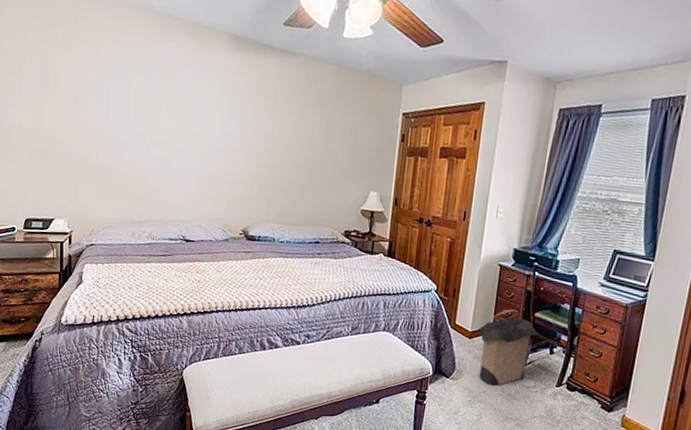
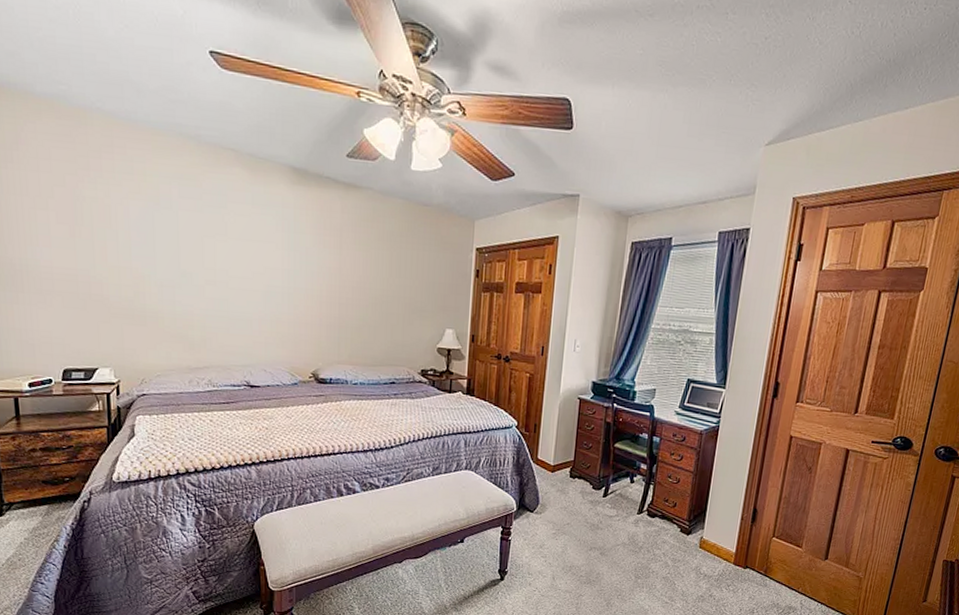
laundry hamper: present [477,309,539,386] -> none [559,441,619,517]

